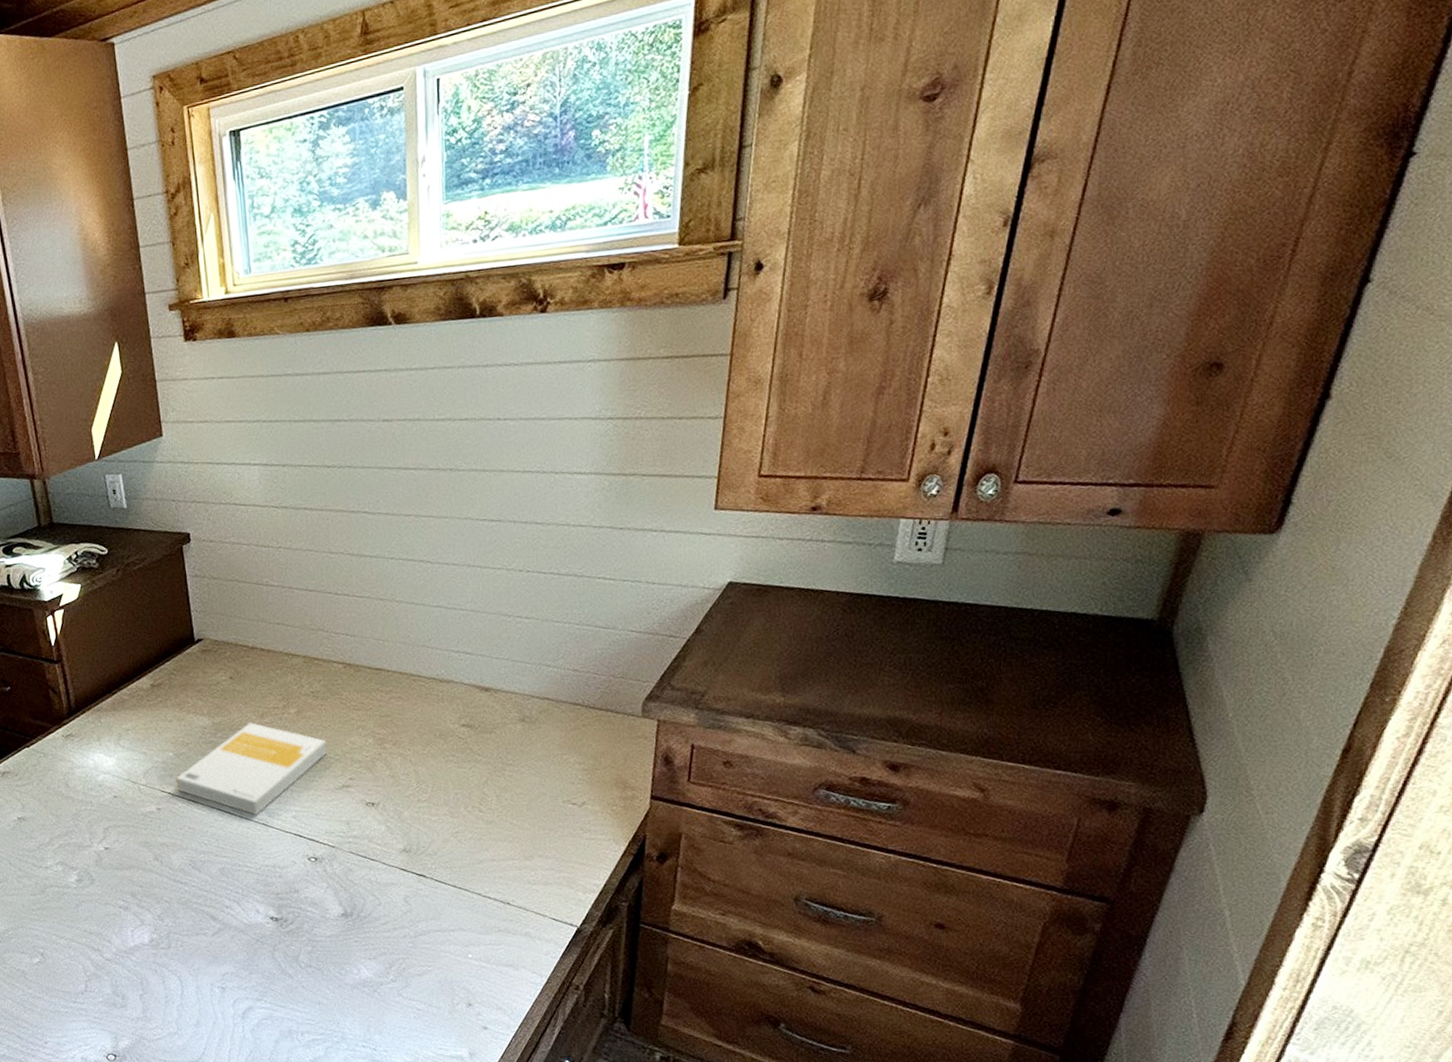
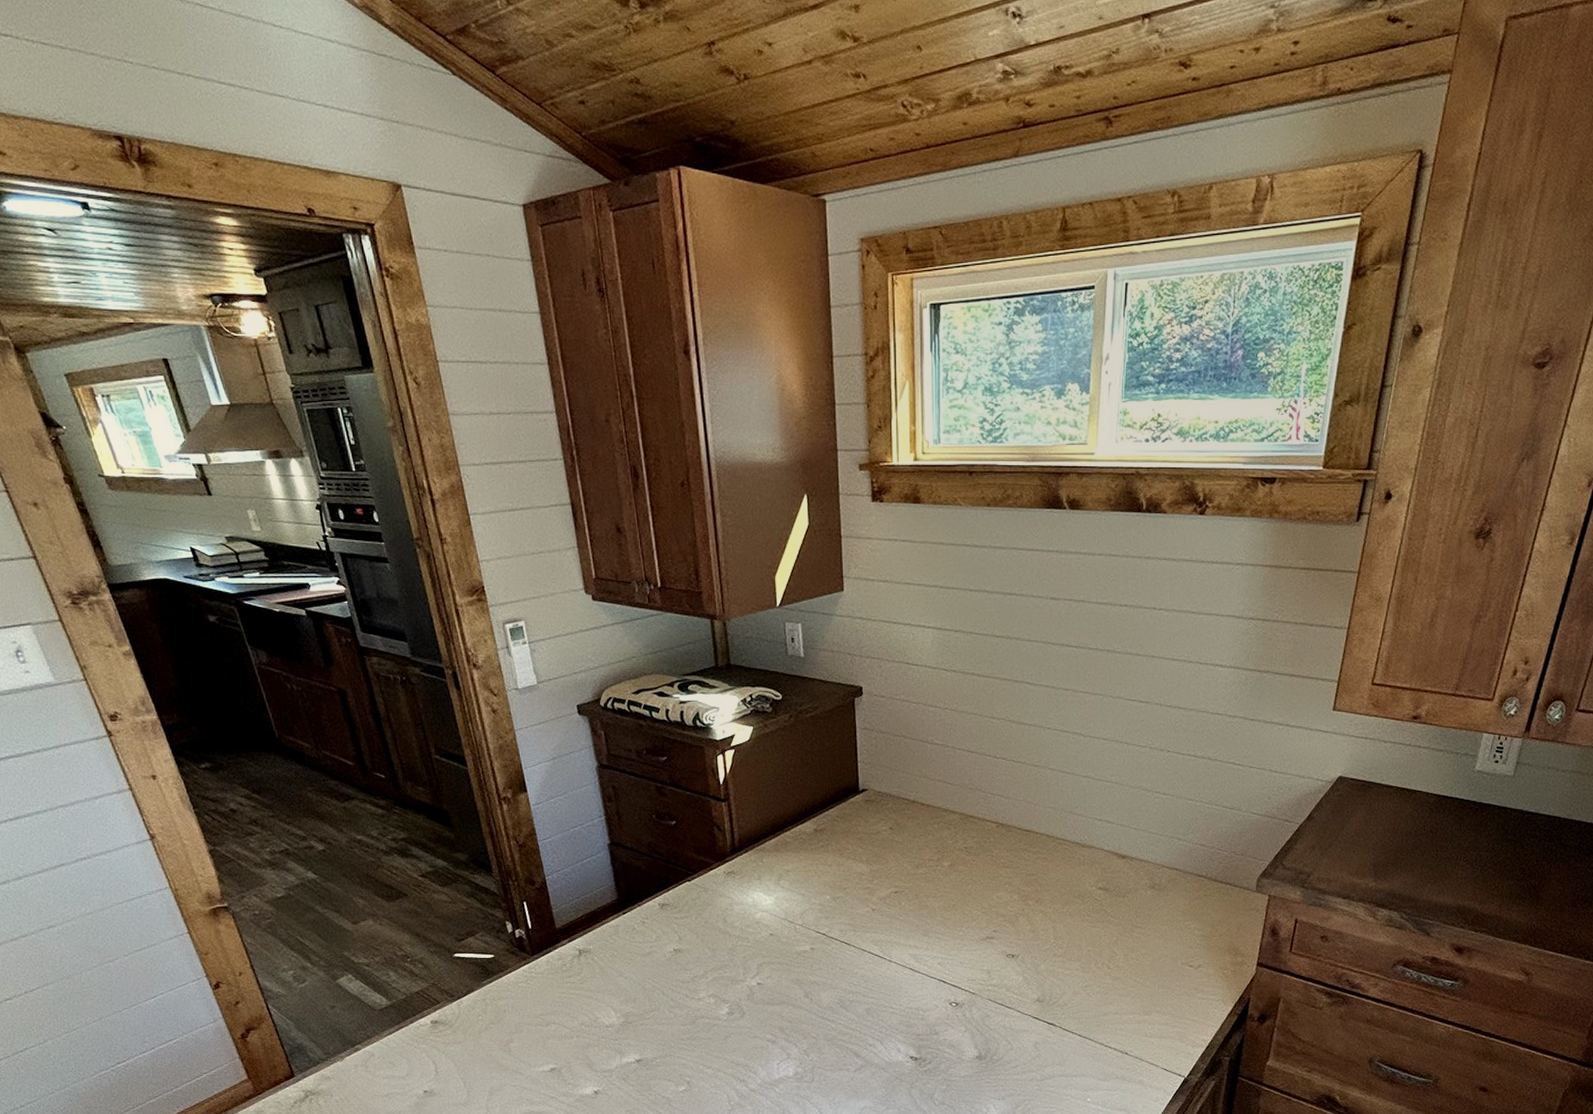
book: present [176,722,328,816] -> none [831,872,976,960]

